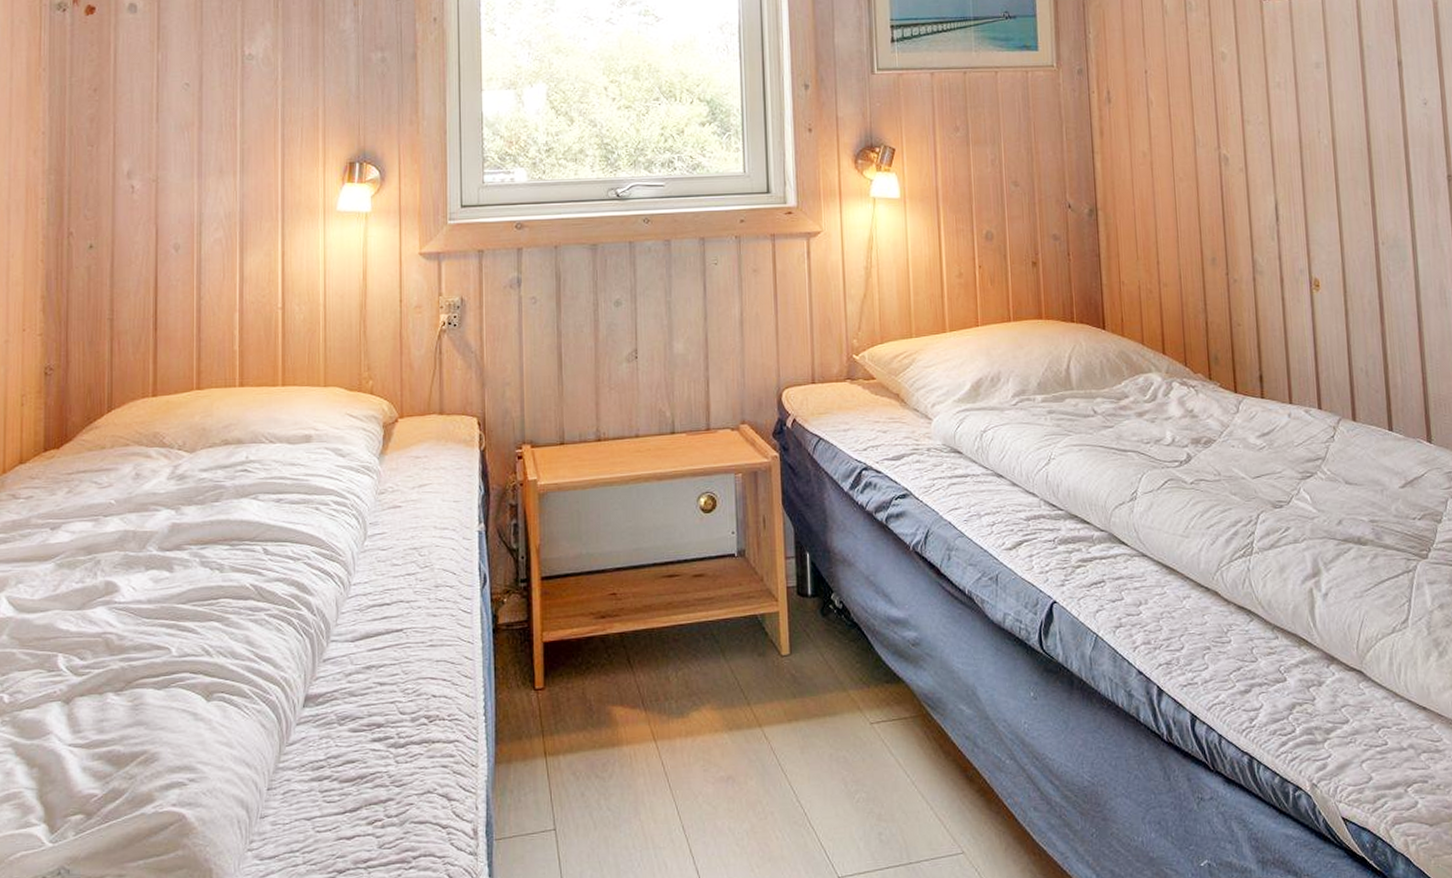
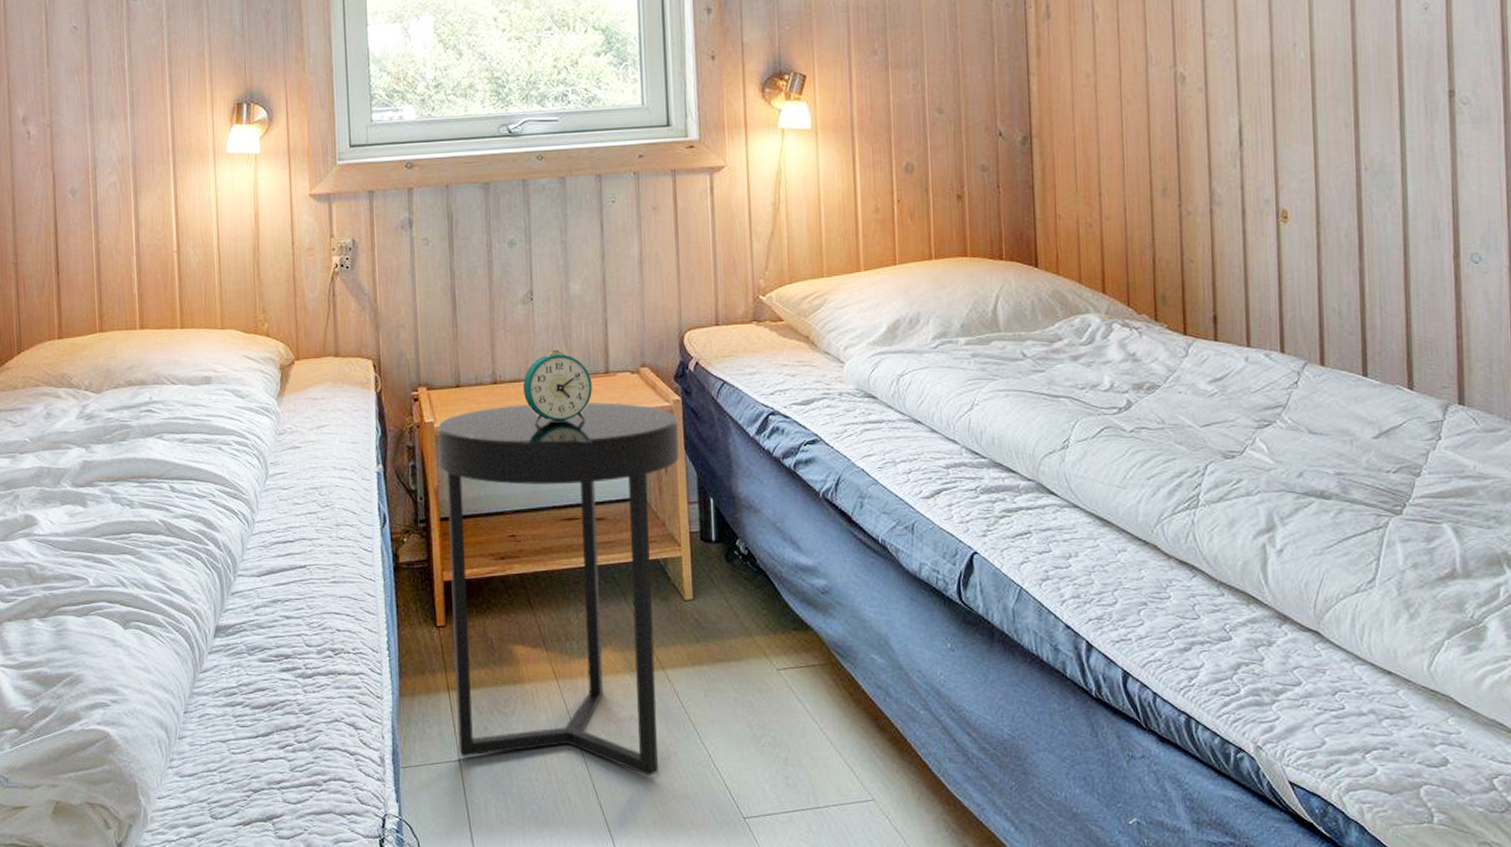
side table: none [541,459,778,838] -> present [437,402,680,776]
alarm clock: none [626,407,694,481] -> present [522,349,592,425]

